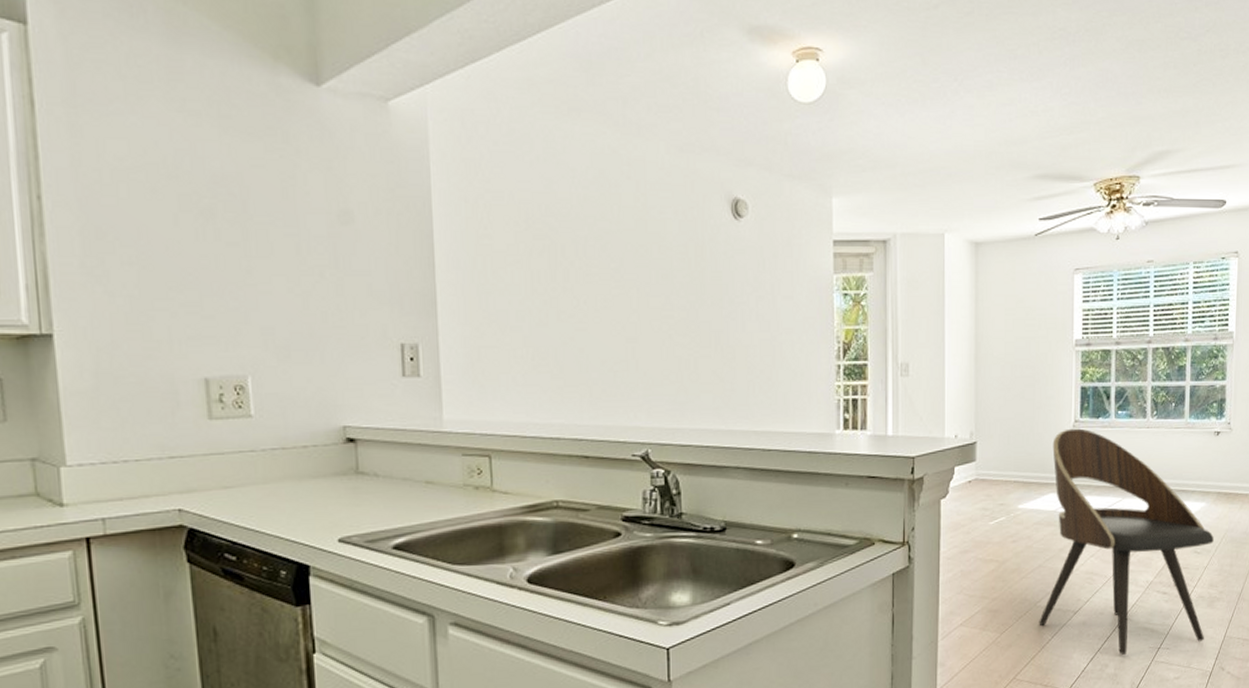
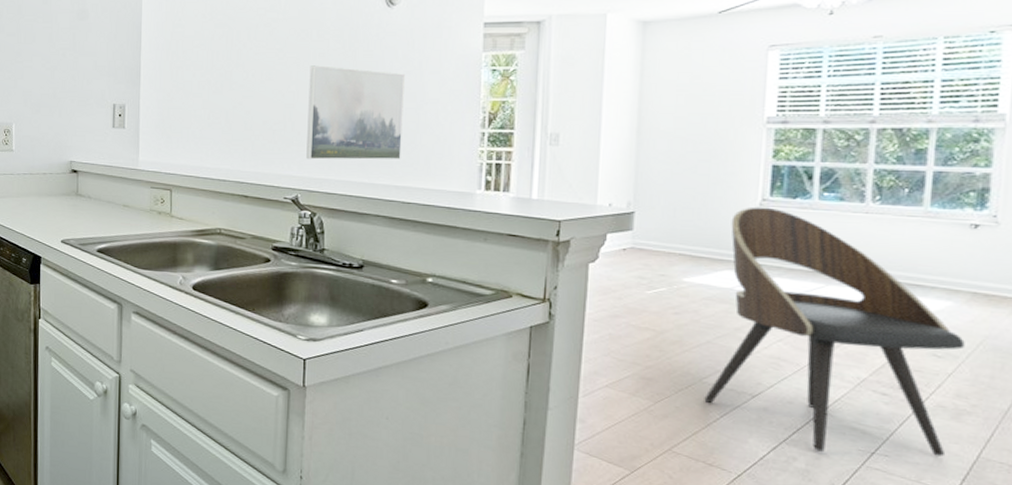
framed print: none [652,289,758,406] -> present [306,65,405,160]

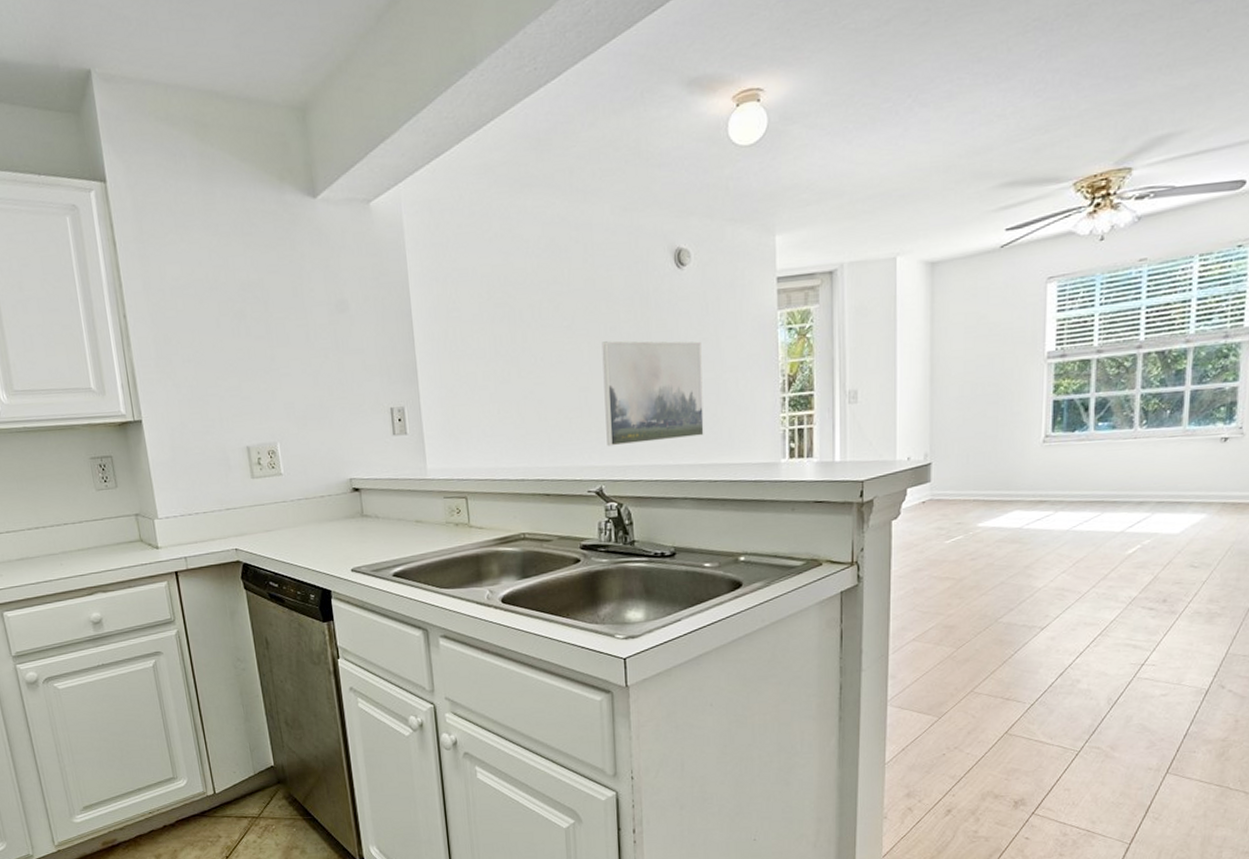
dining chair: present [704,207,965,457] -> none [1000,443,1216,672]

